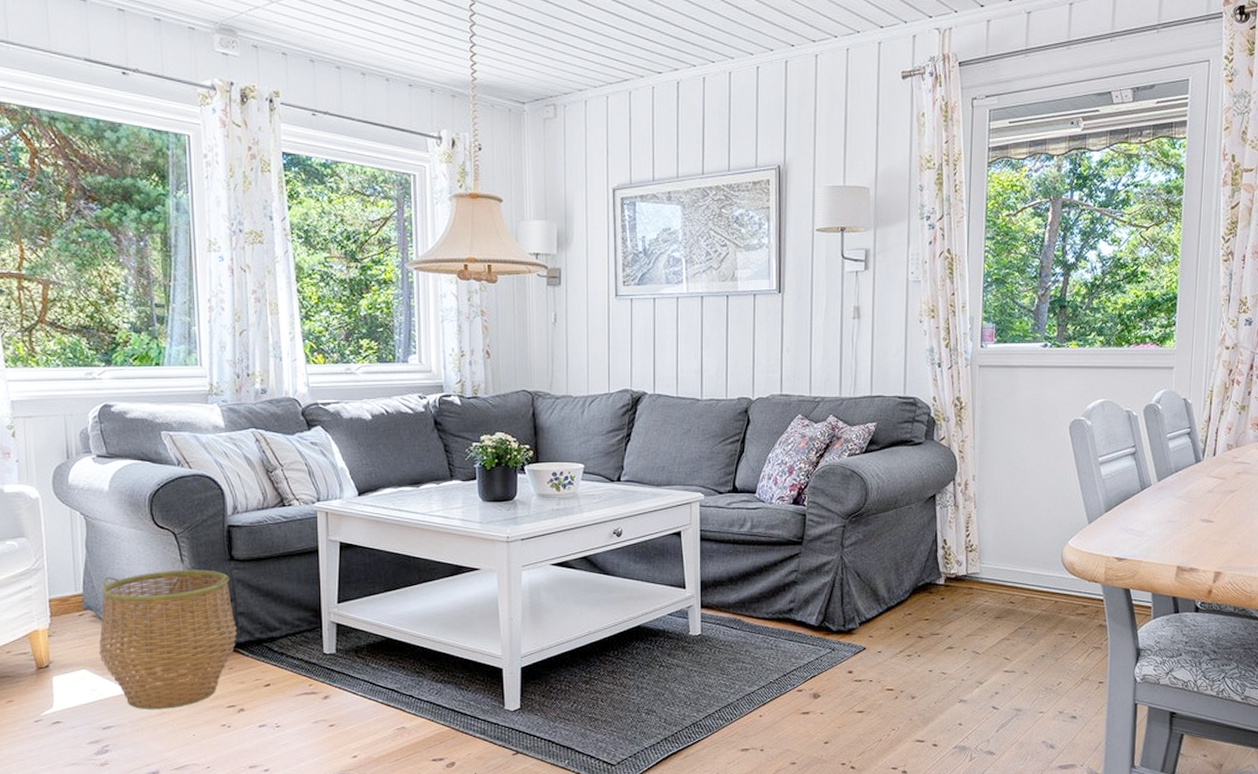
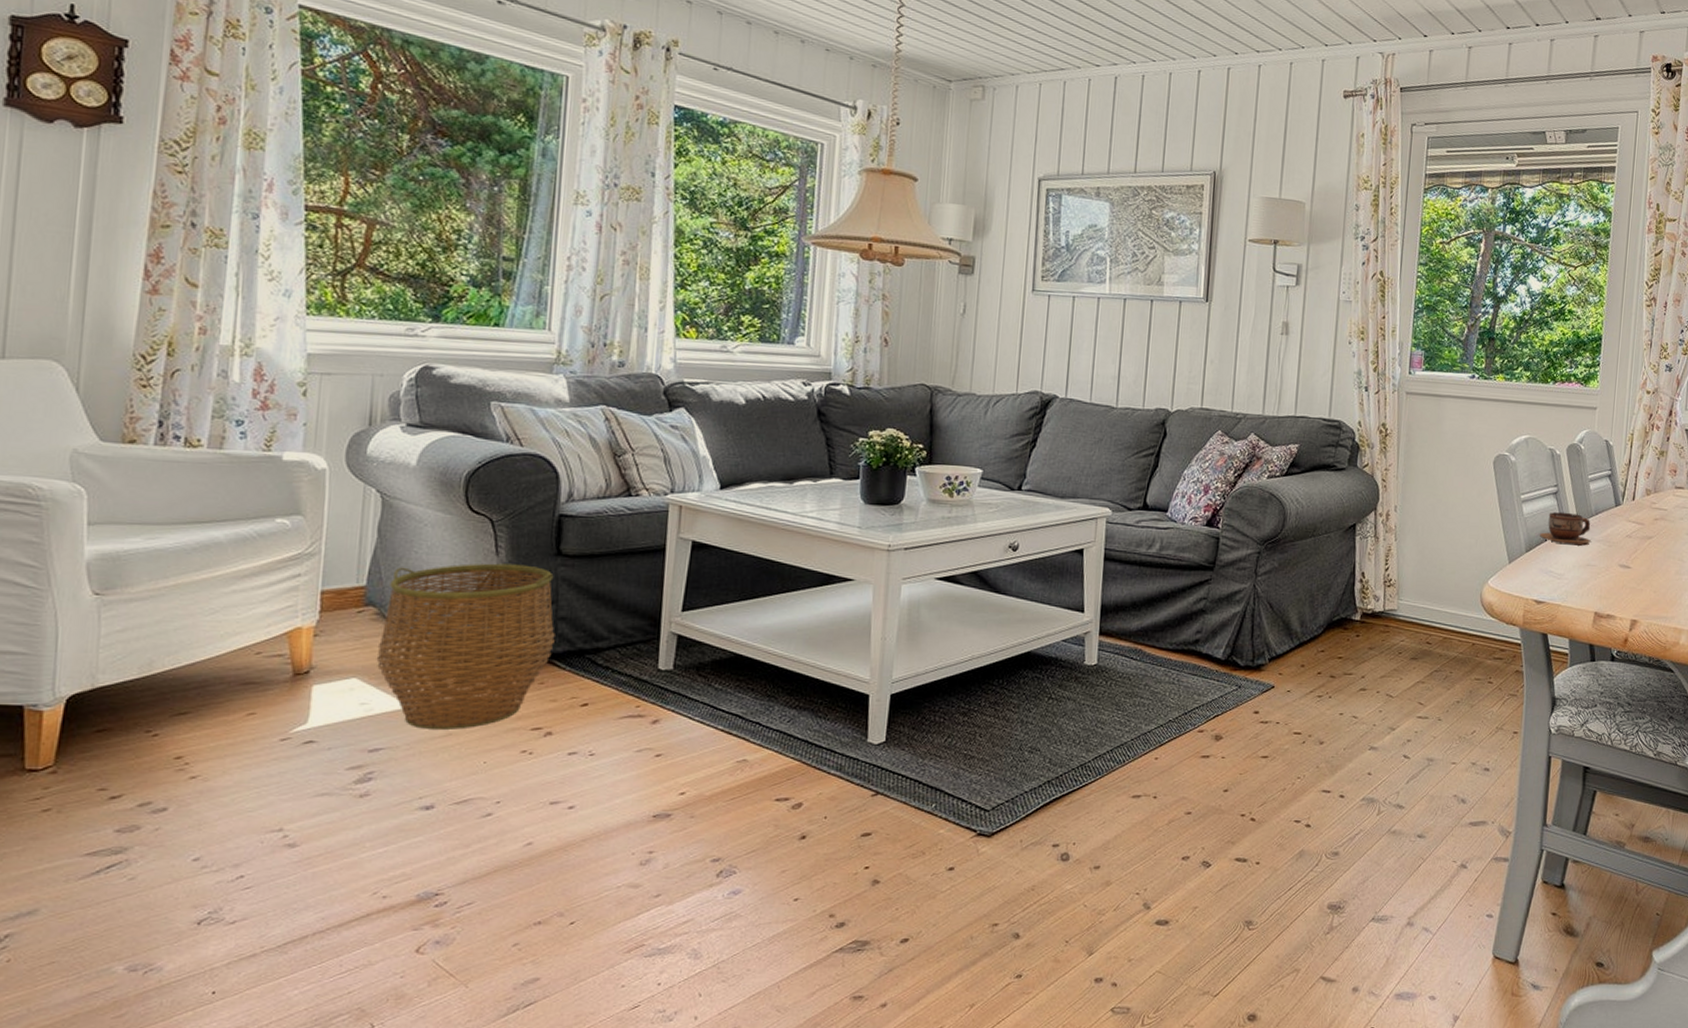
cup: none [1118,471,1172,504] -> present [1539,512,1592,547]

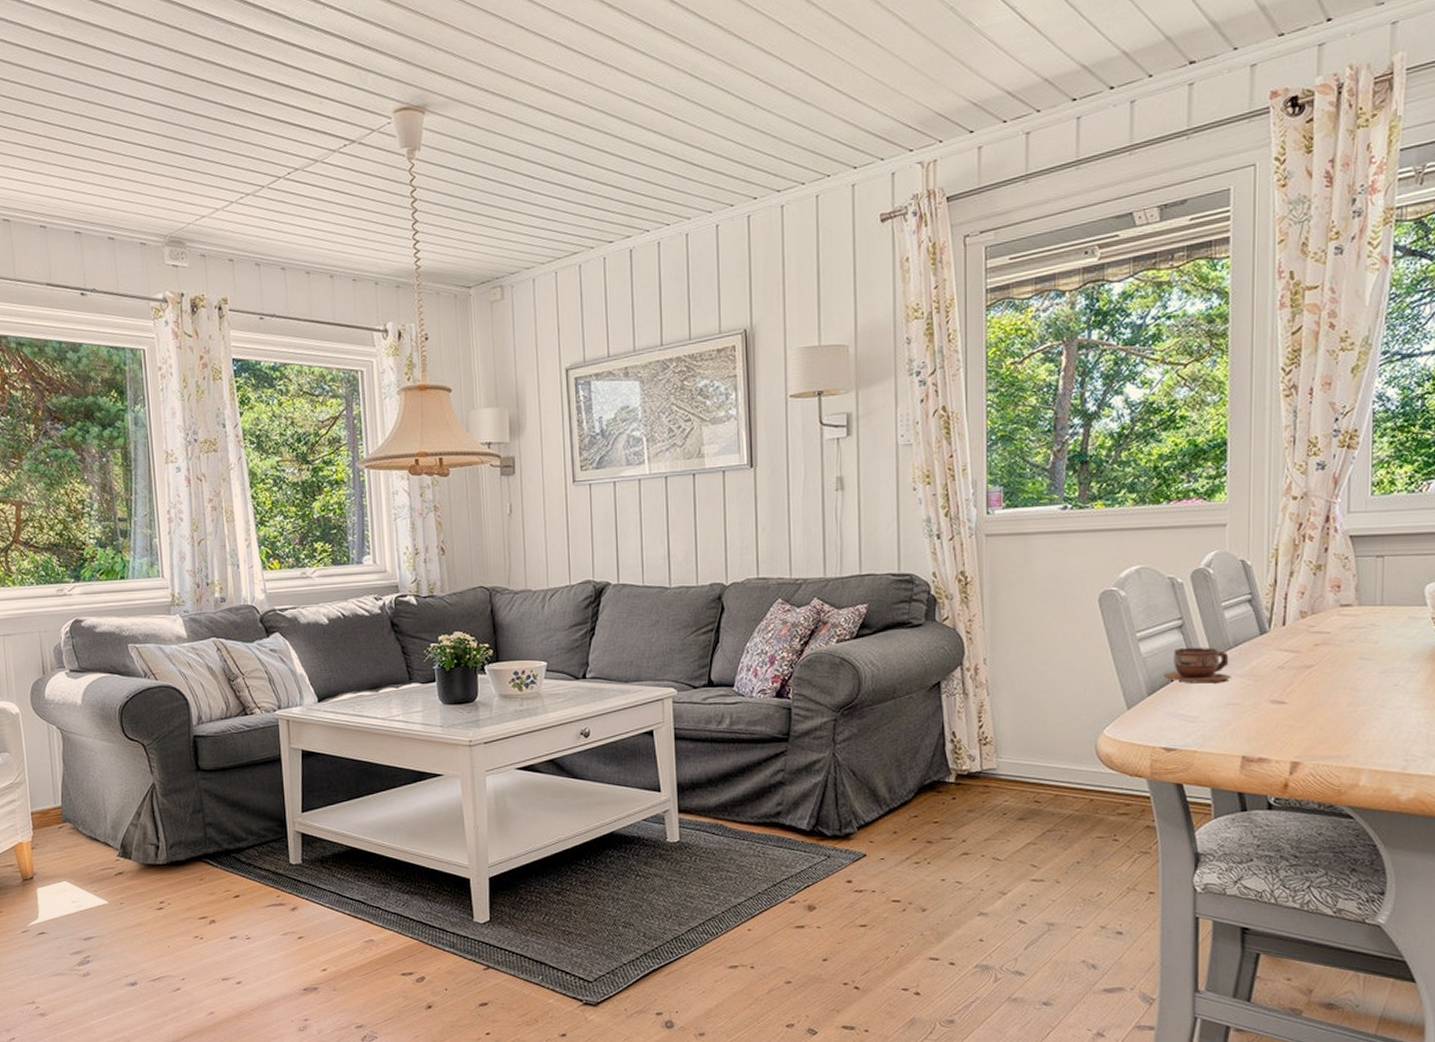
basket: present [376,563,555,729] -> none [77,780,206,920]

